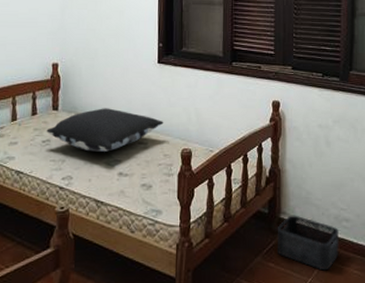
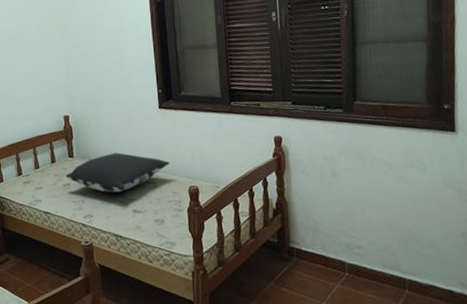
storage bin: present [278,215,340,271] -> none [288,243,353,295]

